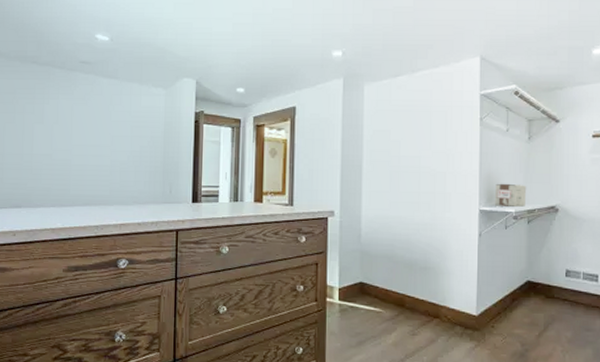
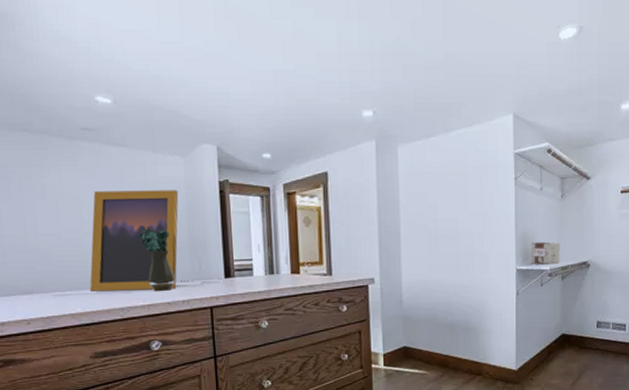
picture frame: none [71,117,158,211] -> present [90,190,179,292]
vase: none [117,150,147,213] -> present [137,226,175,292]

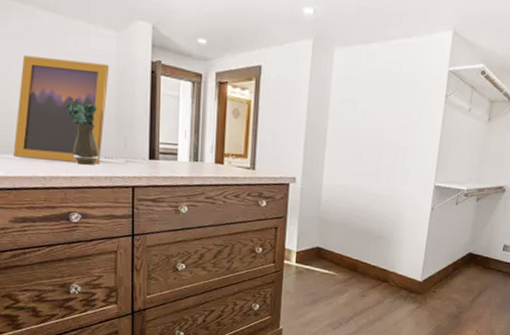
box: present [530,242,561,266] -> none [448,161,481,186]

